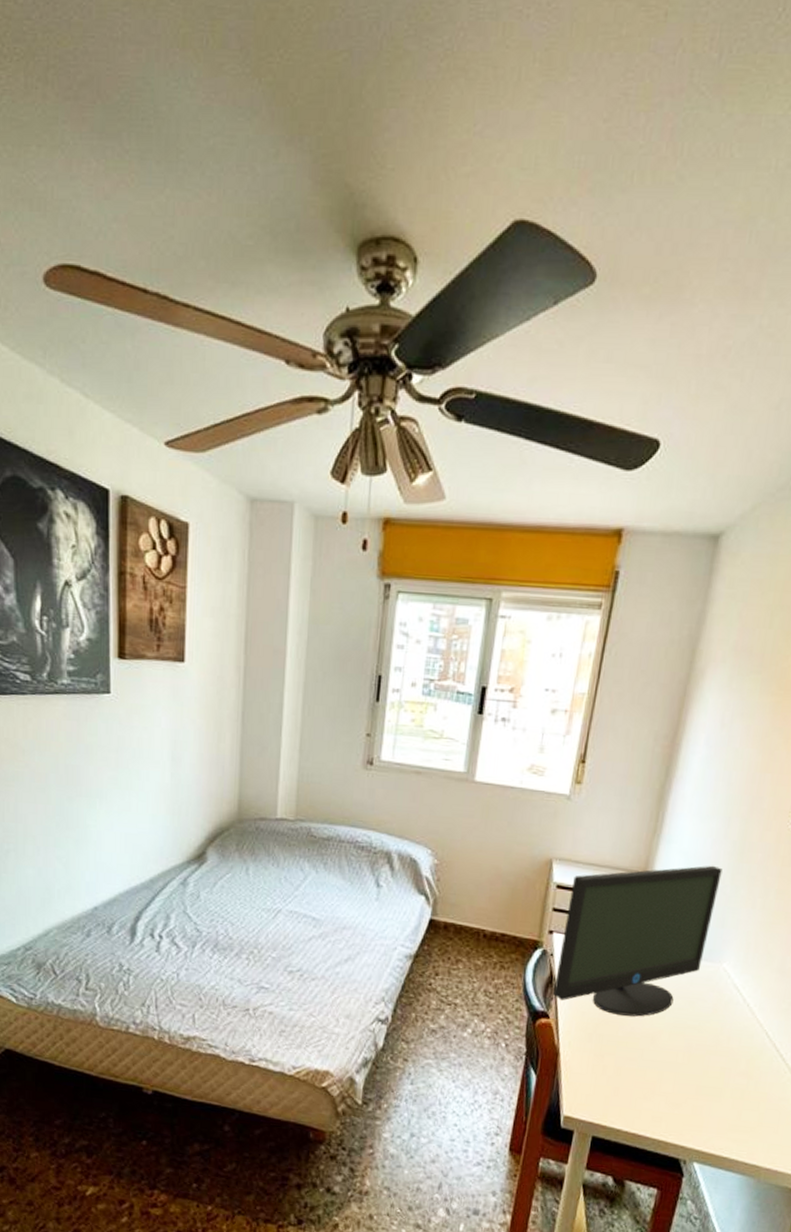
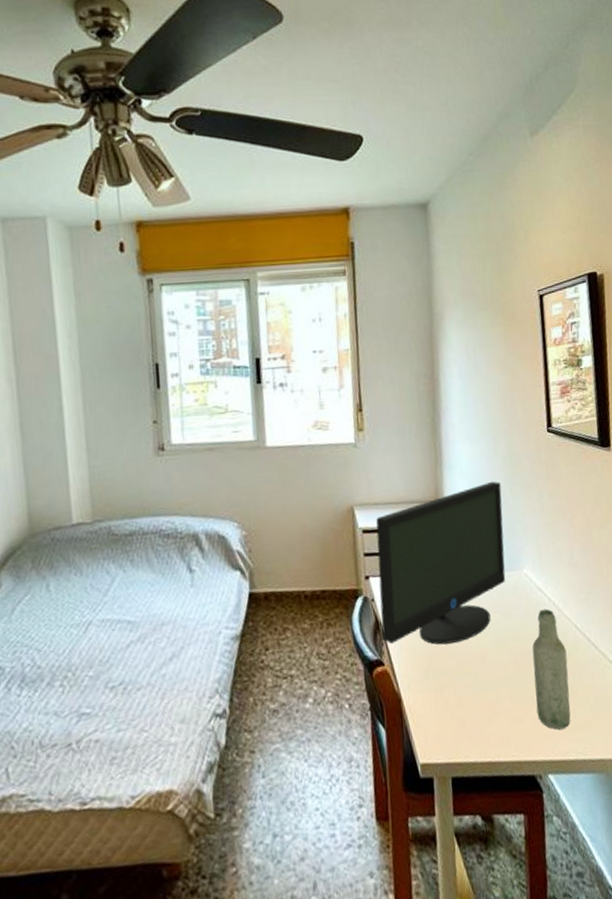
bottle: none [698,1007,749,1126] -> present [532,609,571,730]

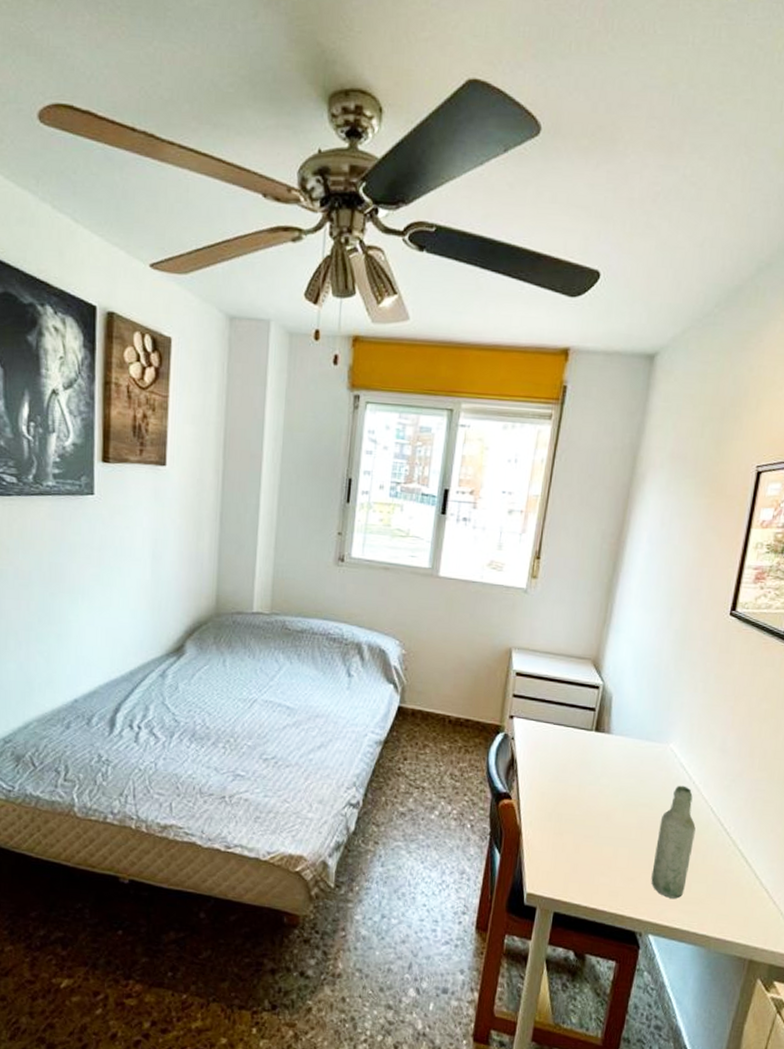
monitor: present [376,481,506,645] -> none [515,652,667,796]

